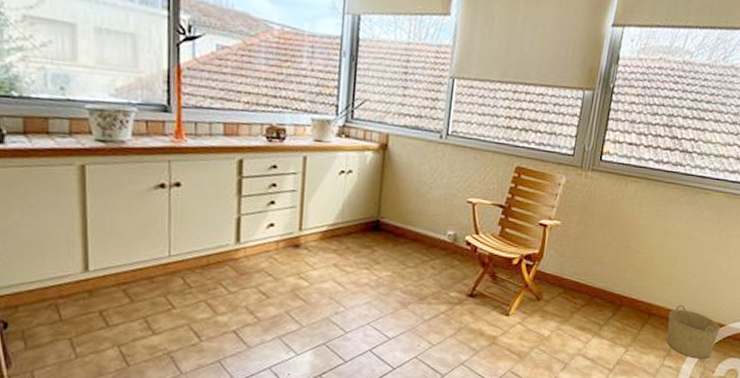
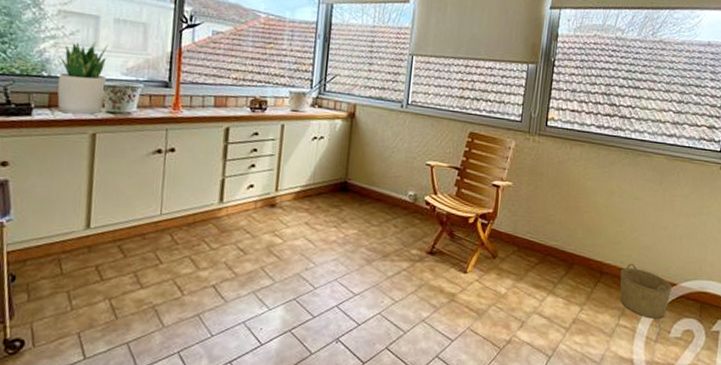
planter: none [29,56,93,143] -> present [57,42,108,115]

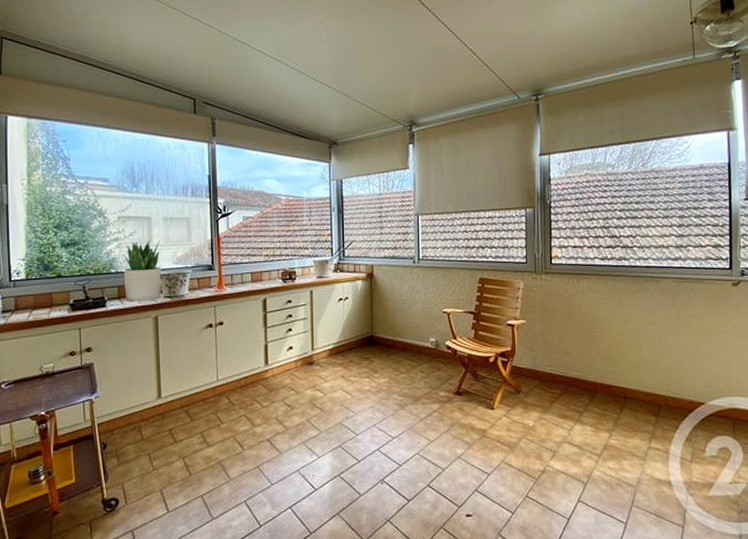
basket: present [620,263,673,319] -> none [645,386,701,439]

